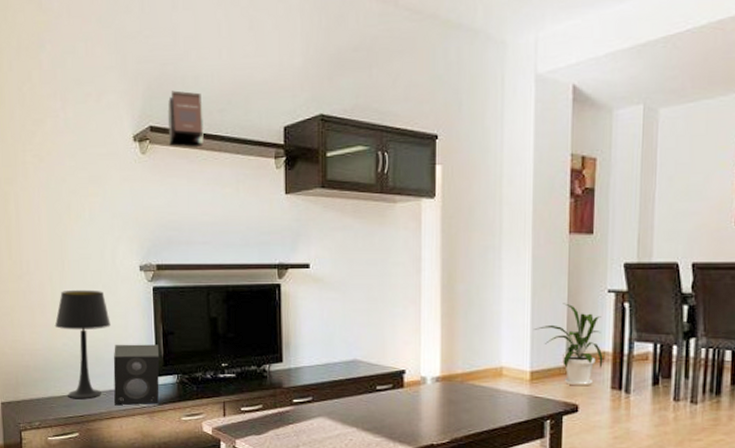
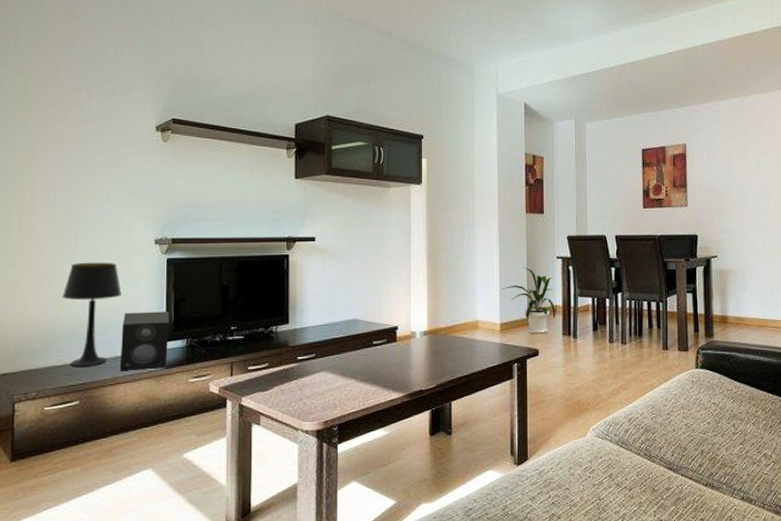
books: present [167,90,204,148] -> none [190,90,223,138]

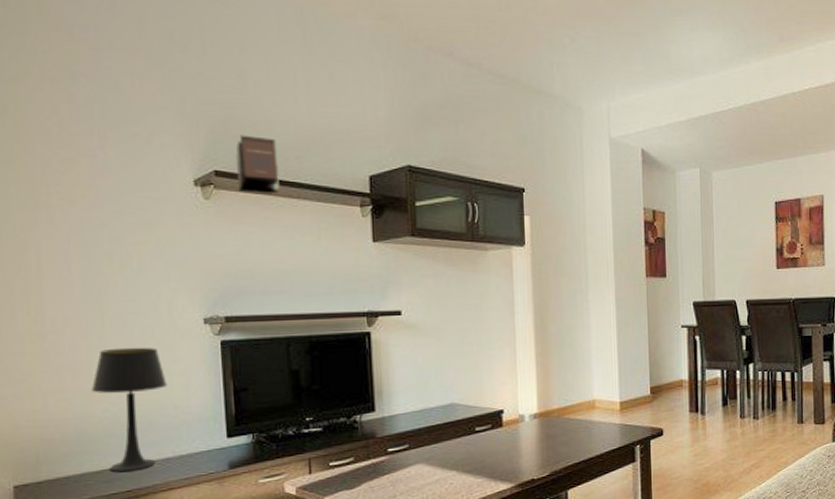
speaker: present [120,311,170,370] -> none [170,403,231,474]
books: none [190,90,223,138] -> present [235,135,280,194]
house plant: present [502,267,556,334] -> none [621,338,682,412]

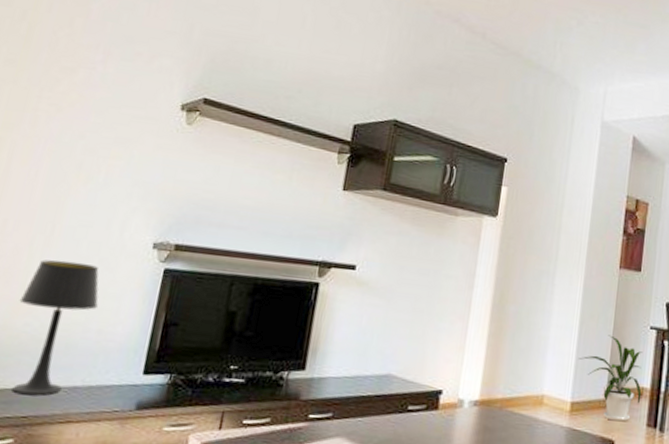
books: present [235,135,280,194] -> none [222,68,271,130]
house plant: none [621,338,682,412] -> present [578,335,643,422]

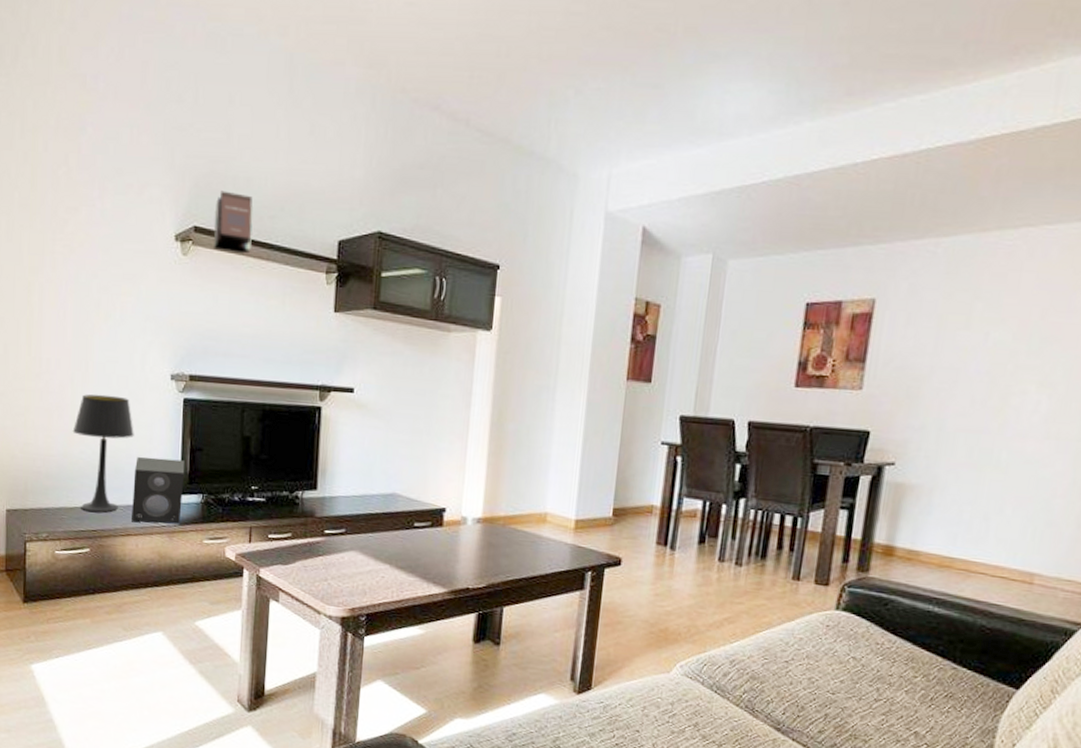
speaker: none [76,331,155,408] -> present [132,456,185,524]
books: none [222,68,271,130] -> present [213,190,254,254]
house plant: present [578,335,643,422] -> none [582,451,653,540]

